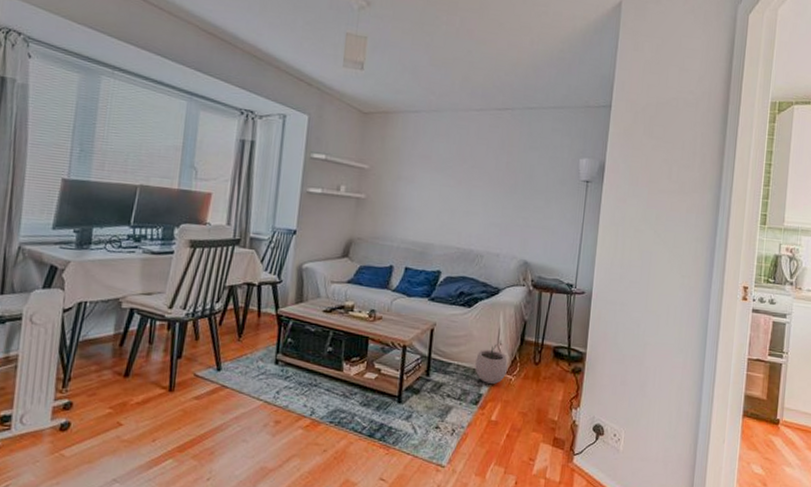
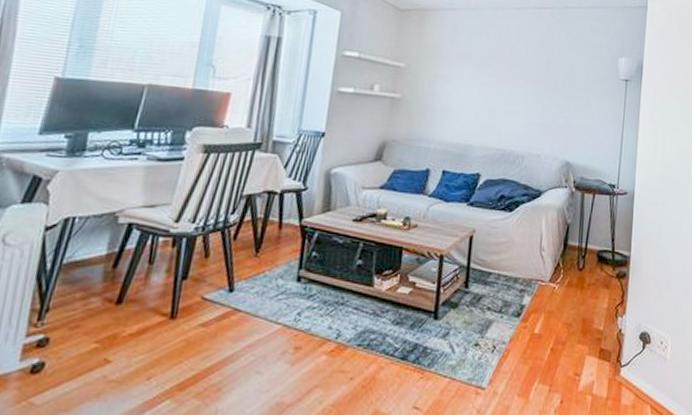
plant pot: present [475,343,508,384] -> none [516,249,551,293]

